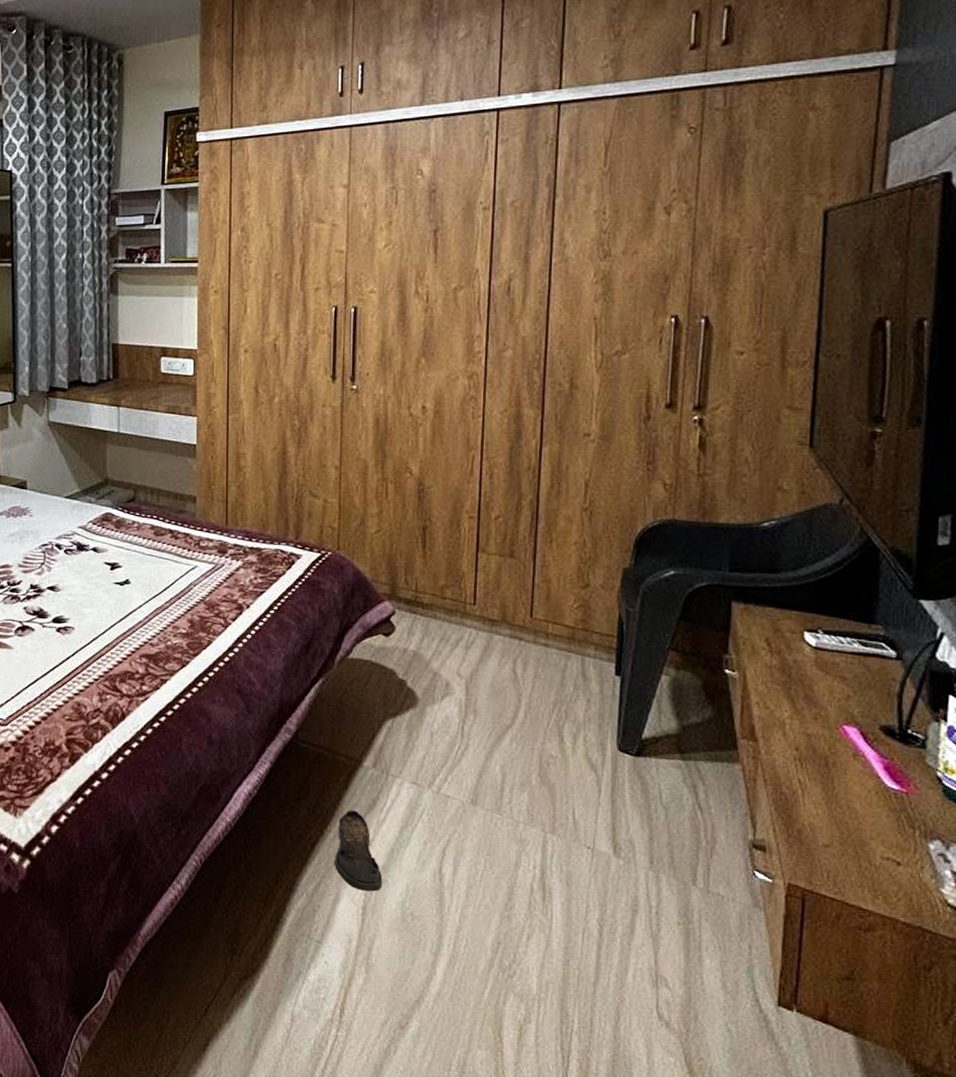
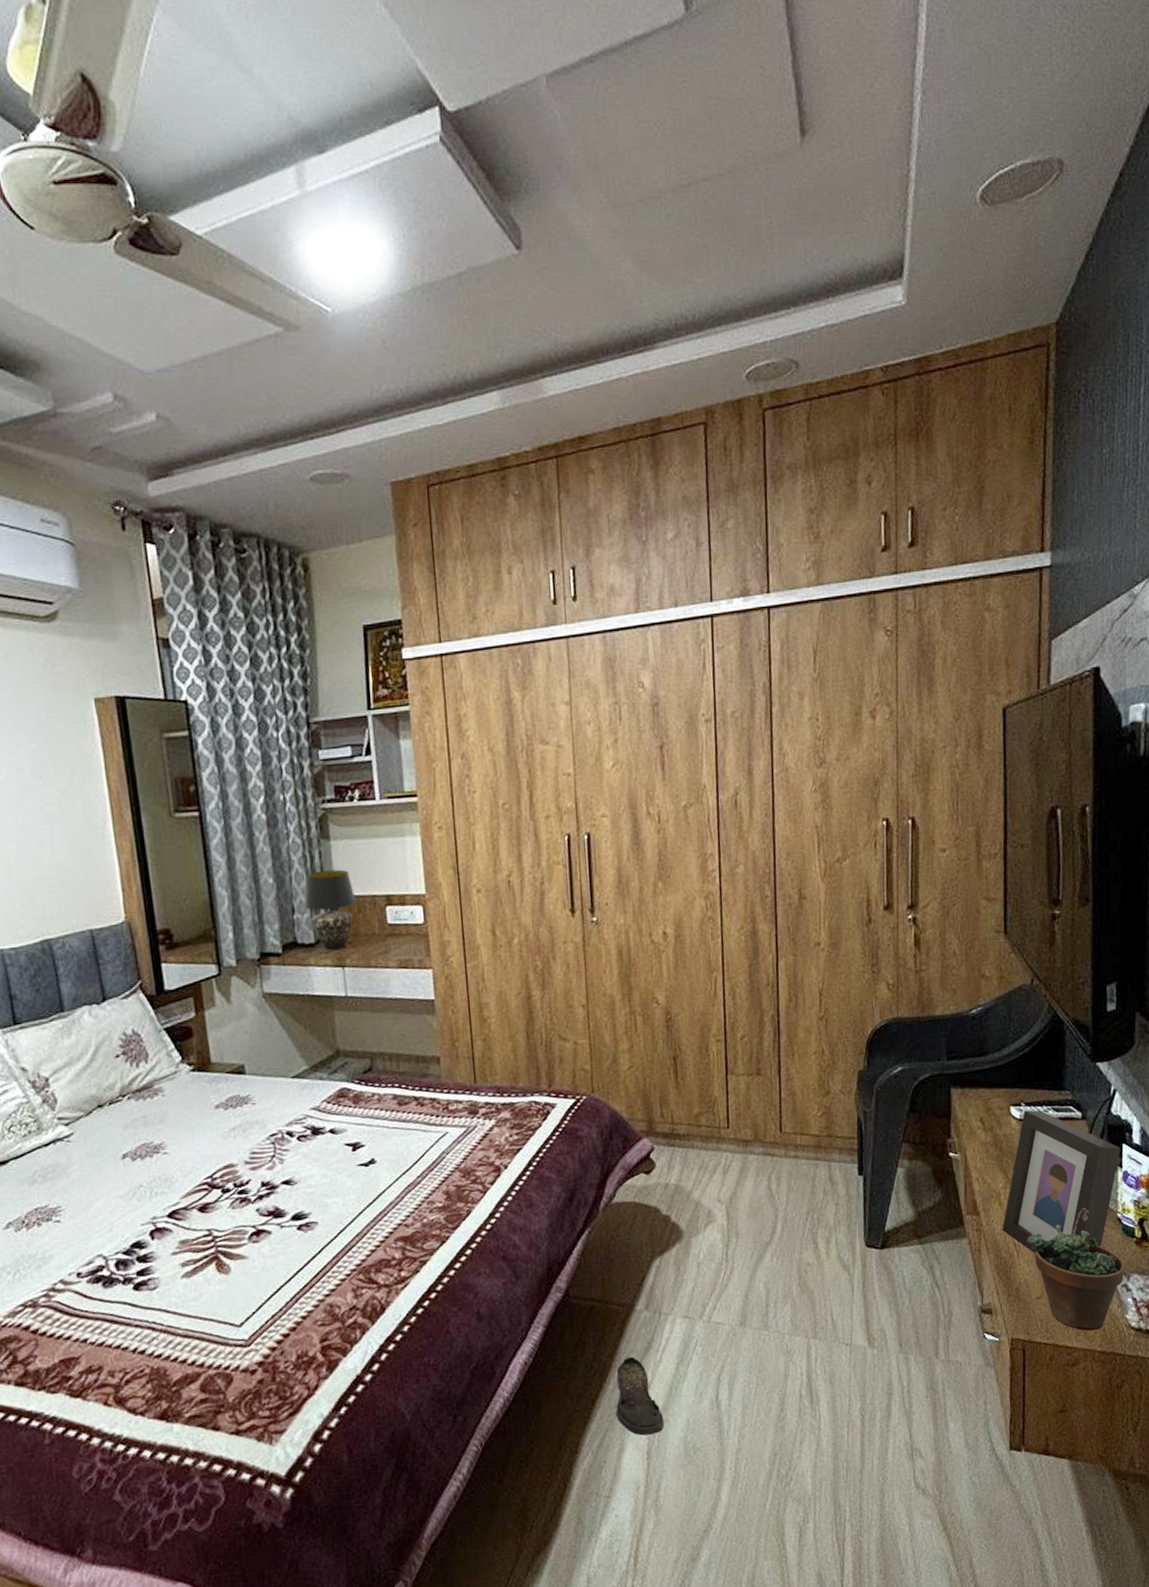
table lamp: none [90,321,135,391] -> present [304,869,356,950]
picture frame: none [784,639,947,806] -> present [1002,1110,1121,1254]
succulent plant: none [814,757,944,897] -> present [1026,1207,1125,1331]

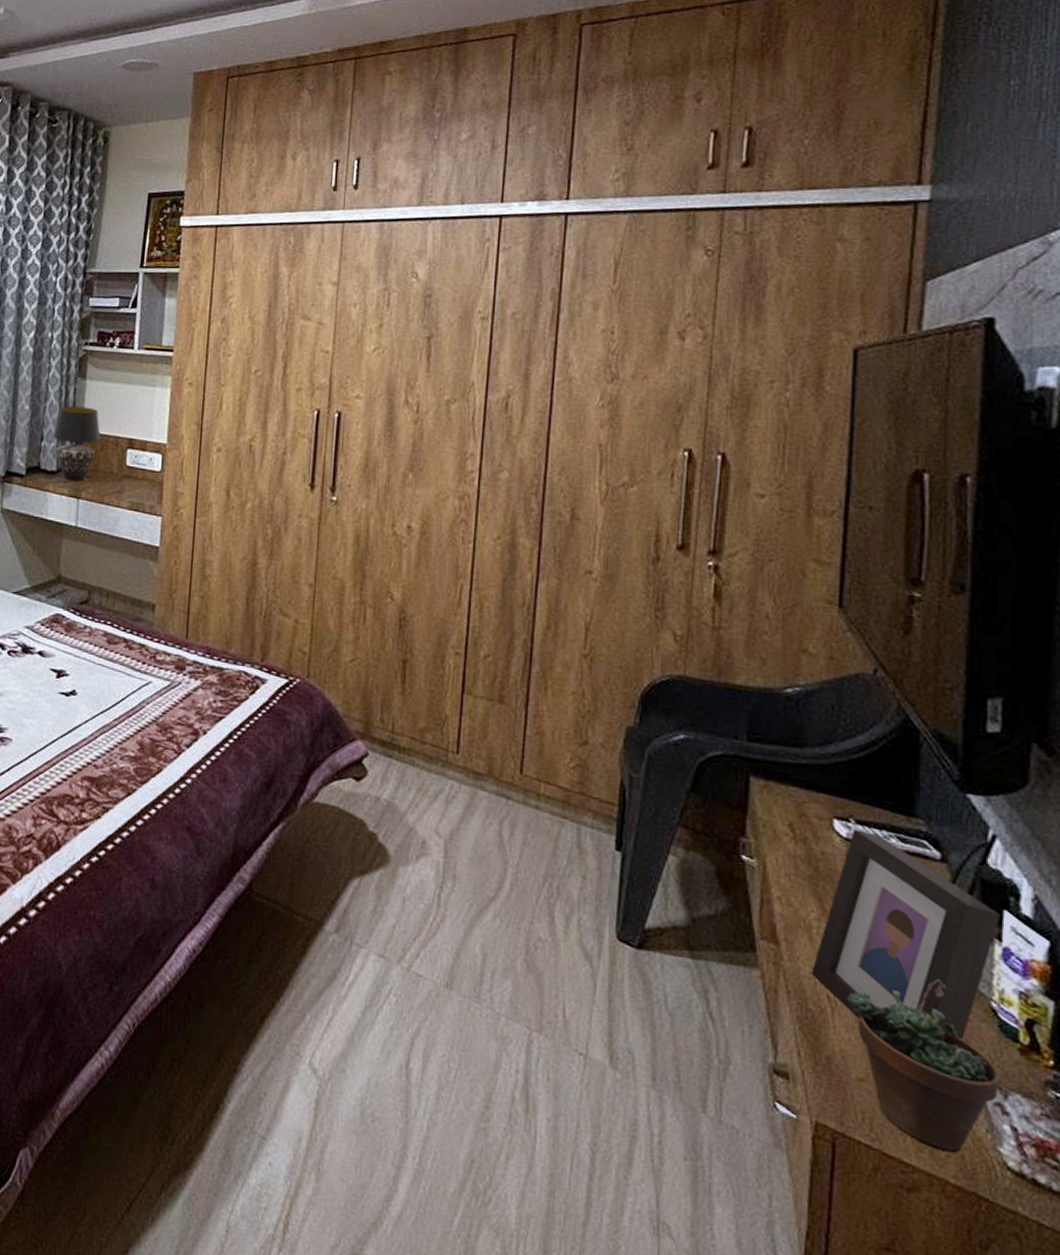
slipper: present [616,1356,665,1436] -> none [286,981,341,1083]

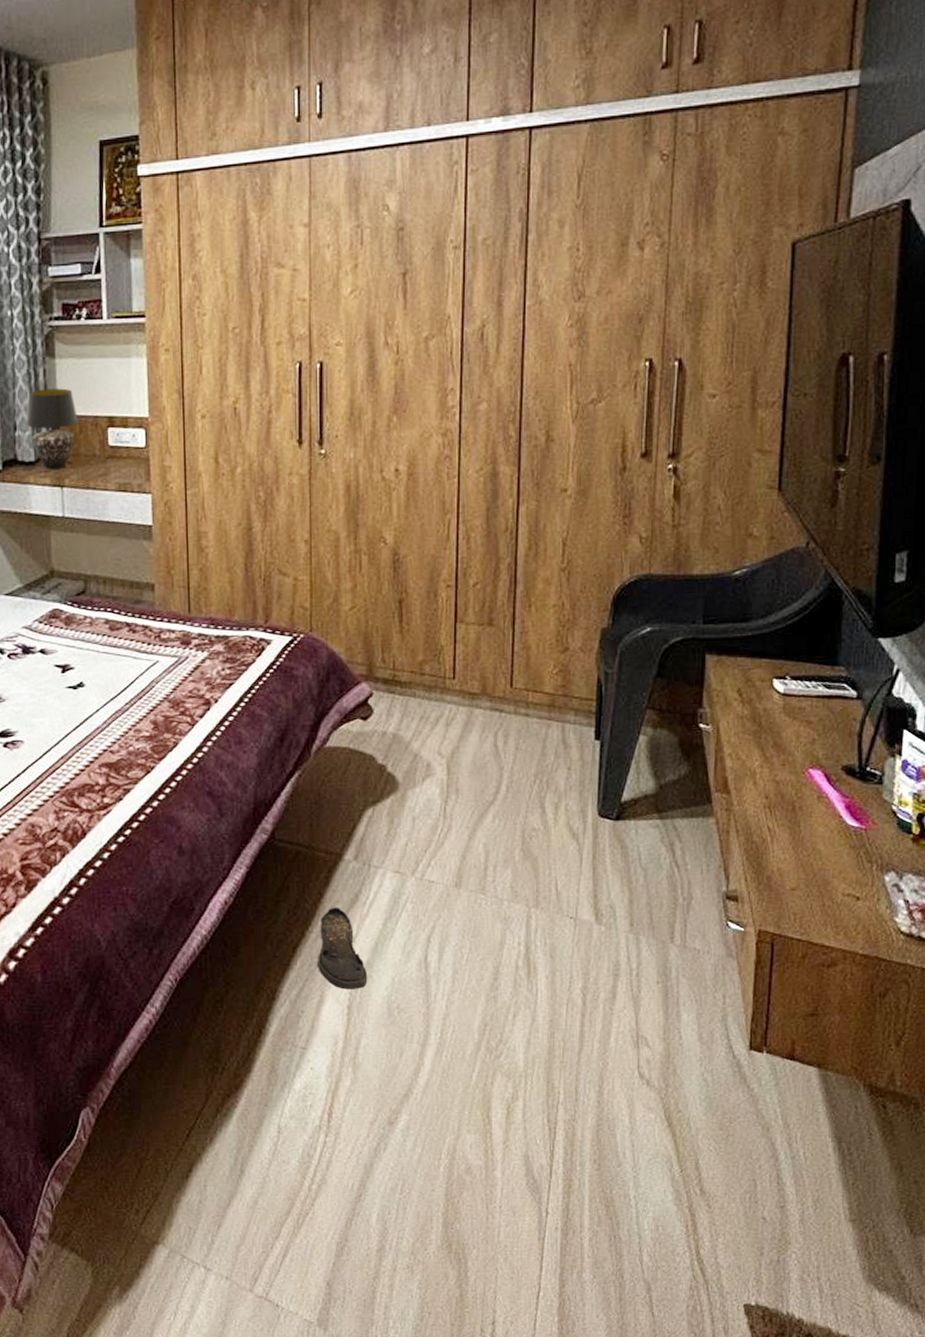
slipper: none [286,981,341,1083] -> present [318,907,368,990]
picture frame: present [811,829,1001,1041] -> none [755,684,902,841]
succulent plant: present [846,978,1001,1154] -> none [782,795,898,930]

